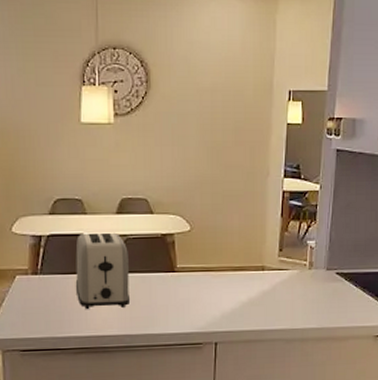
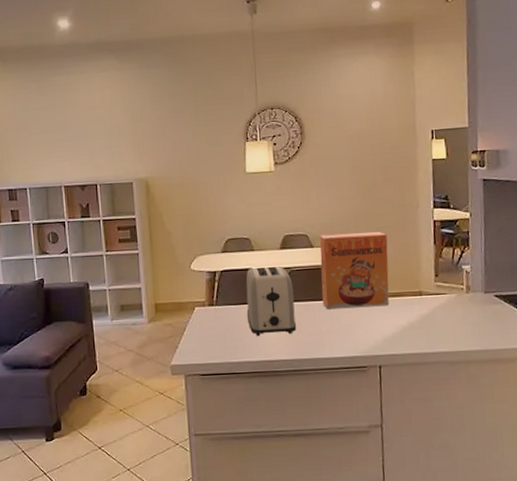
cereal box: none [159,199,233,283] -> present [320,232,390,310]

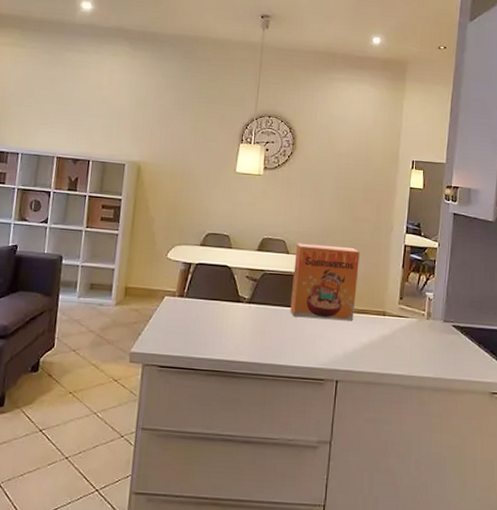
toaster: present [246,266,297,336] -> none [214,264,264,336]

